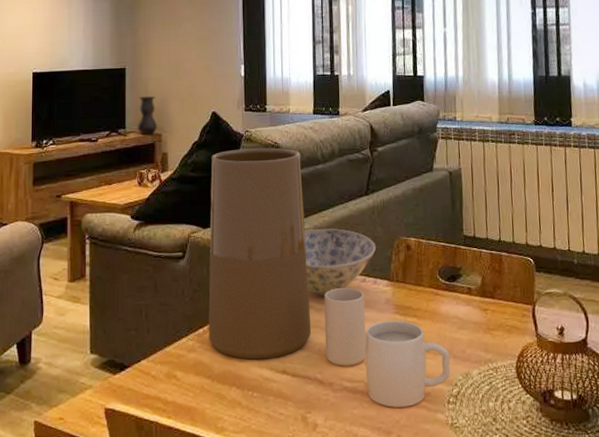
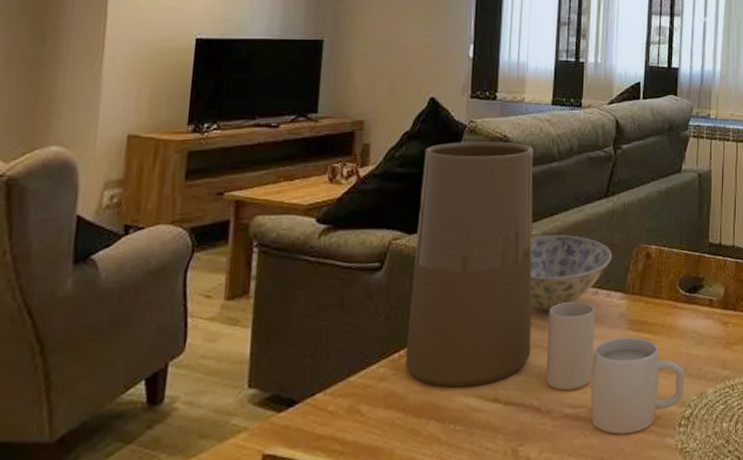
vase: present [137,96,158,136] -> none [333,76,360,122]

